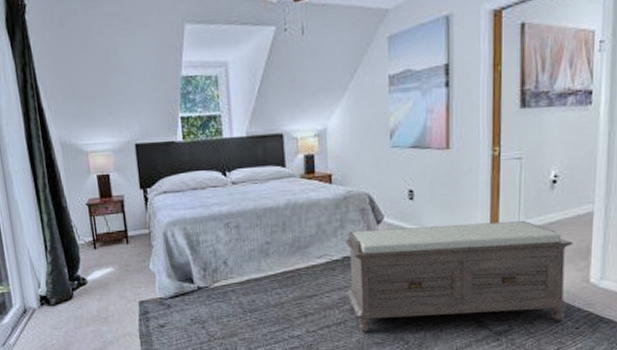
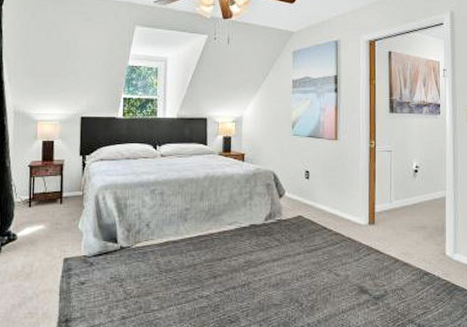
bench: present [344,221,573,332] -> none [251,201,432,294]

